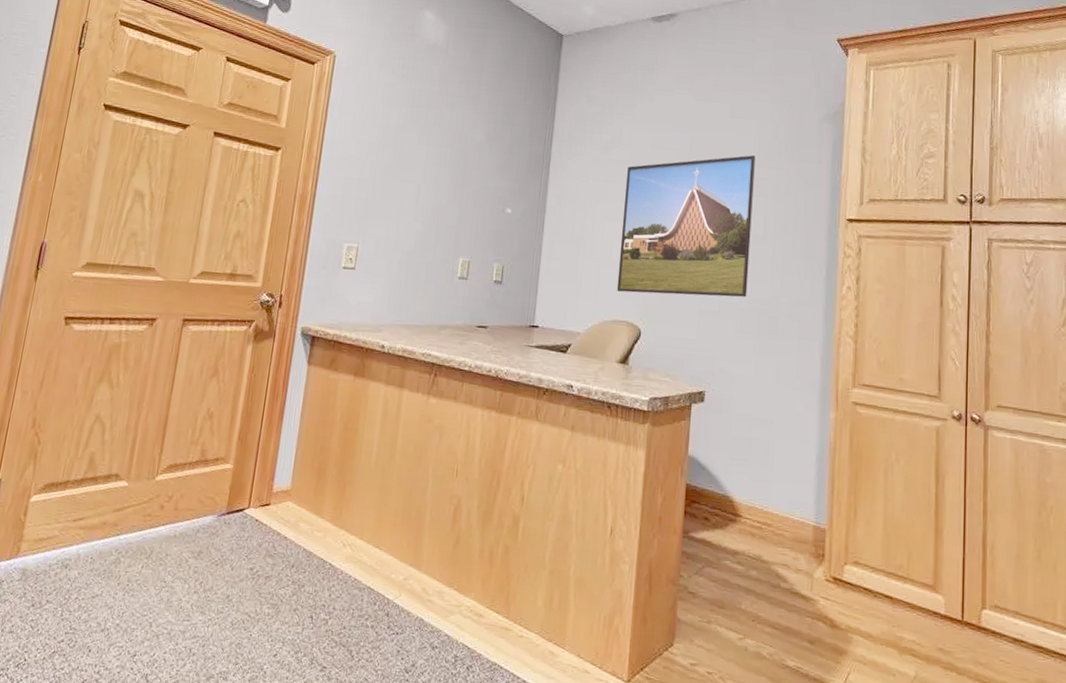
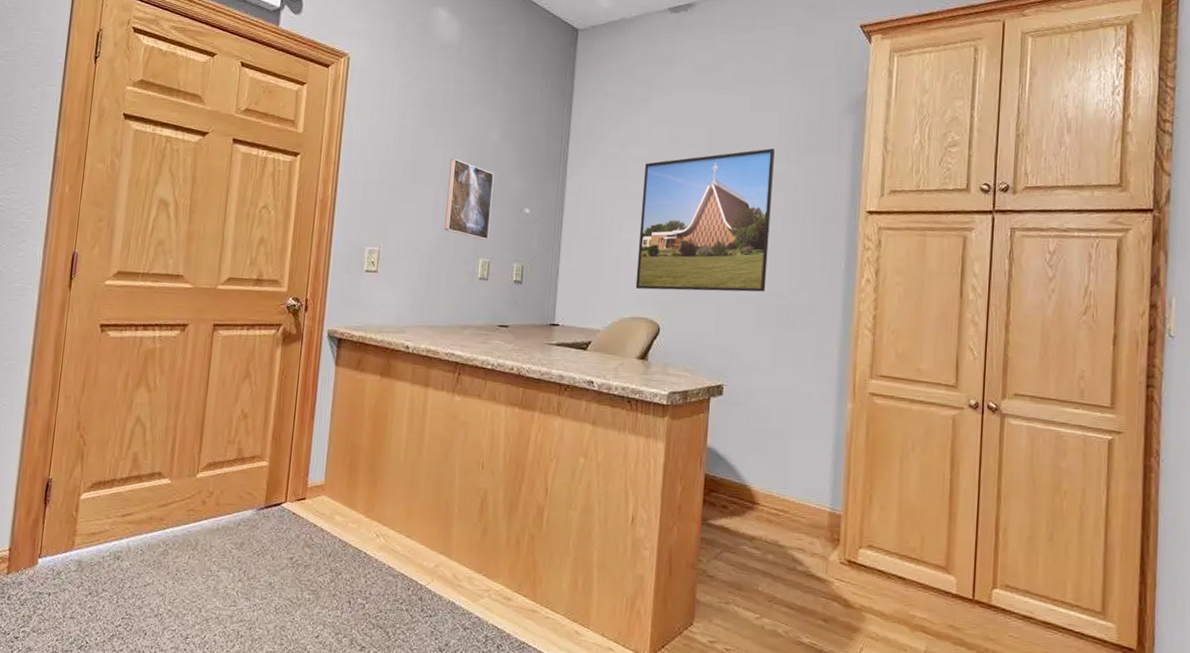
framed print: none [425,157,477,239] -> present [444,158,494,240]

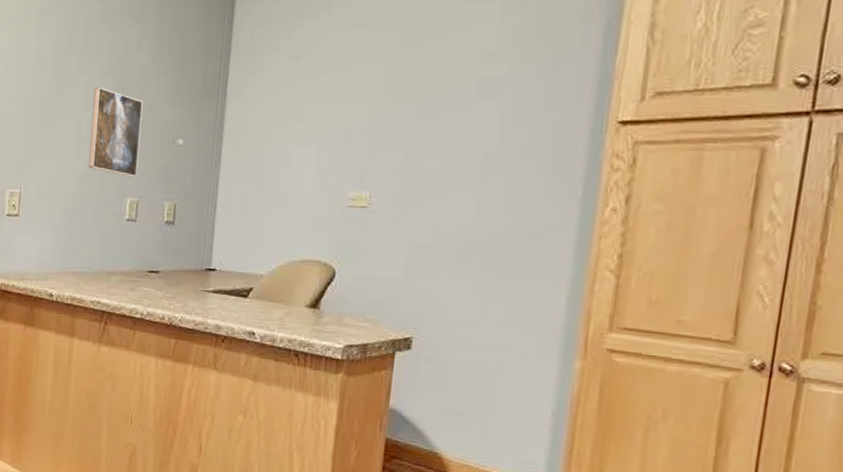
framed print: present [635,148,775,292] -> none [306,49,493,228]

